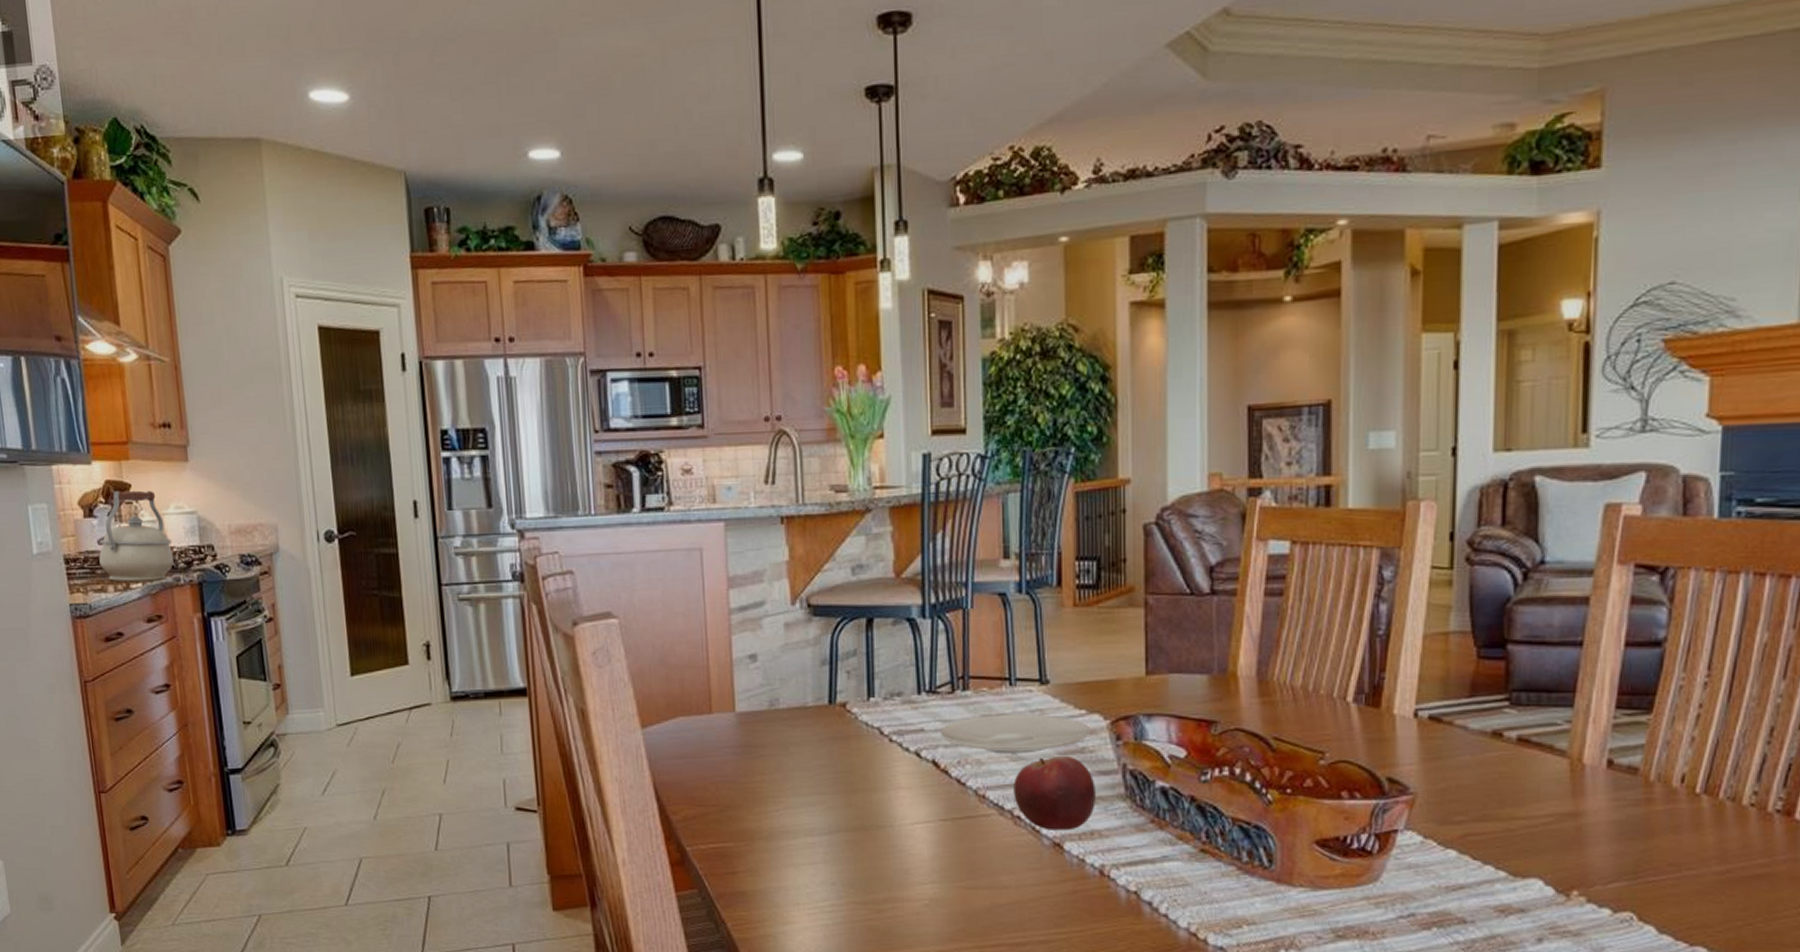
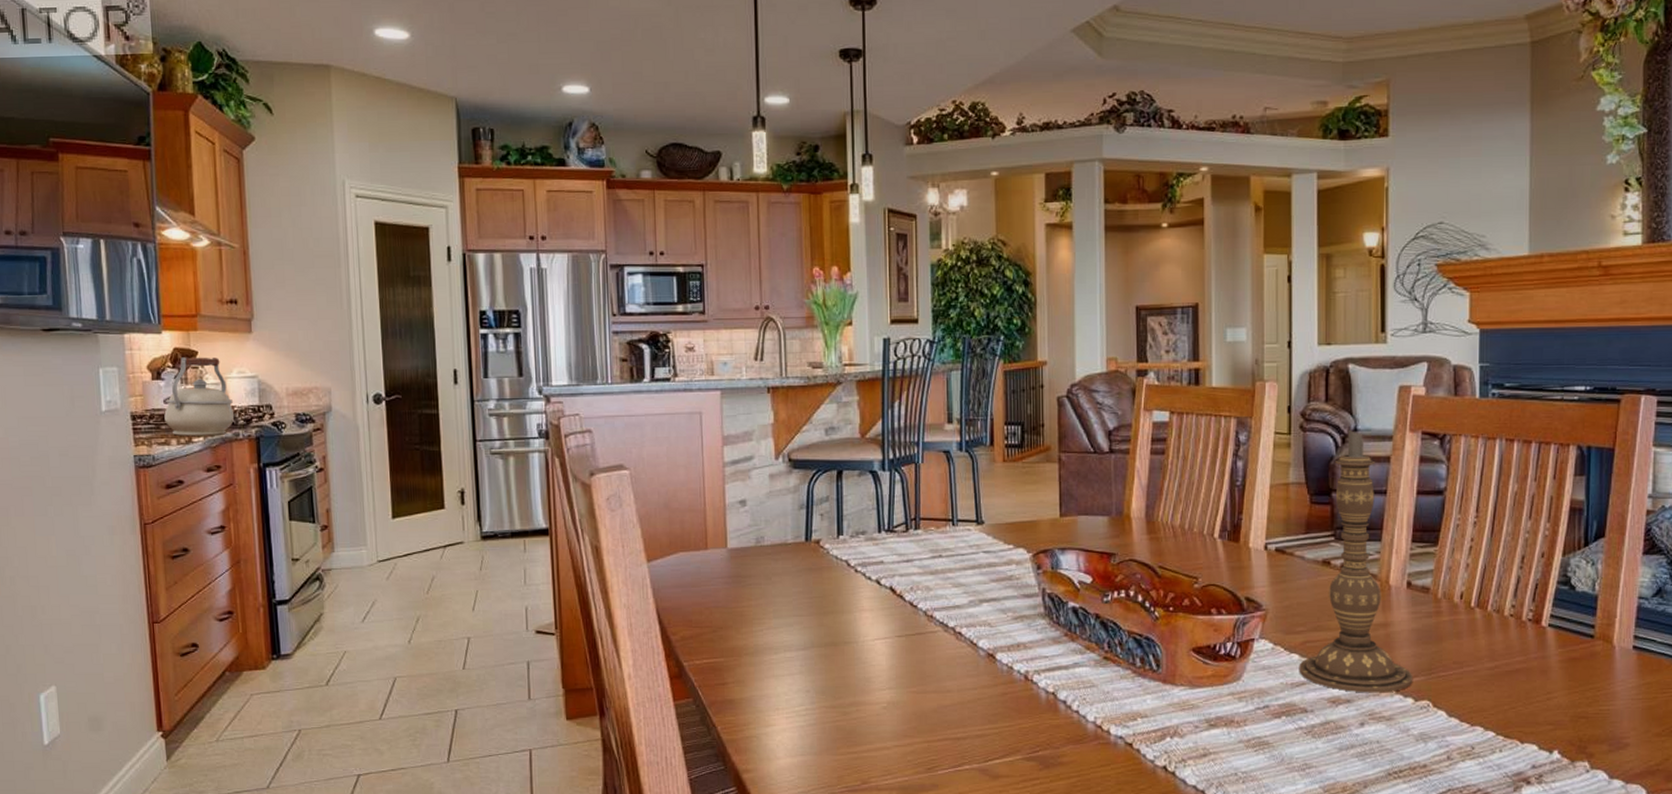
plate: present [939,715,1092,754] -> none [896,549,1018,581]
fruit: present [1013,755,1095,831] -> none [955,582,1021,644]
candlestick: none [1456,556,1612,901] -> present [1299,425,1413,693]

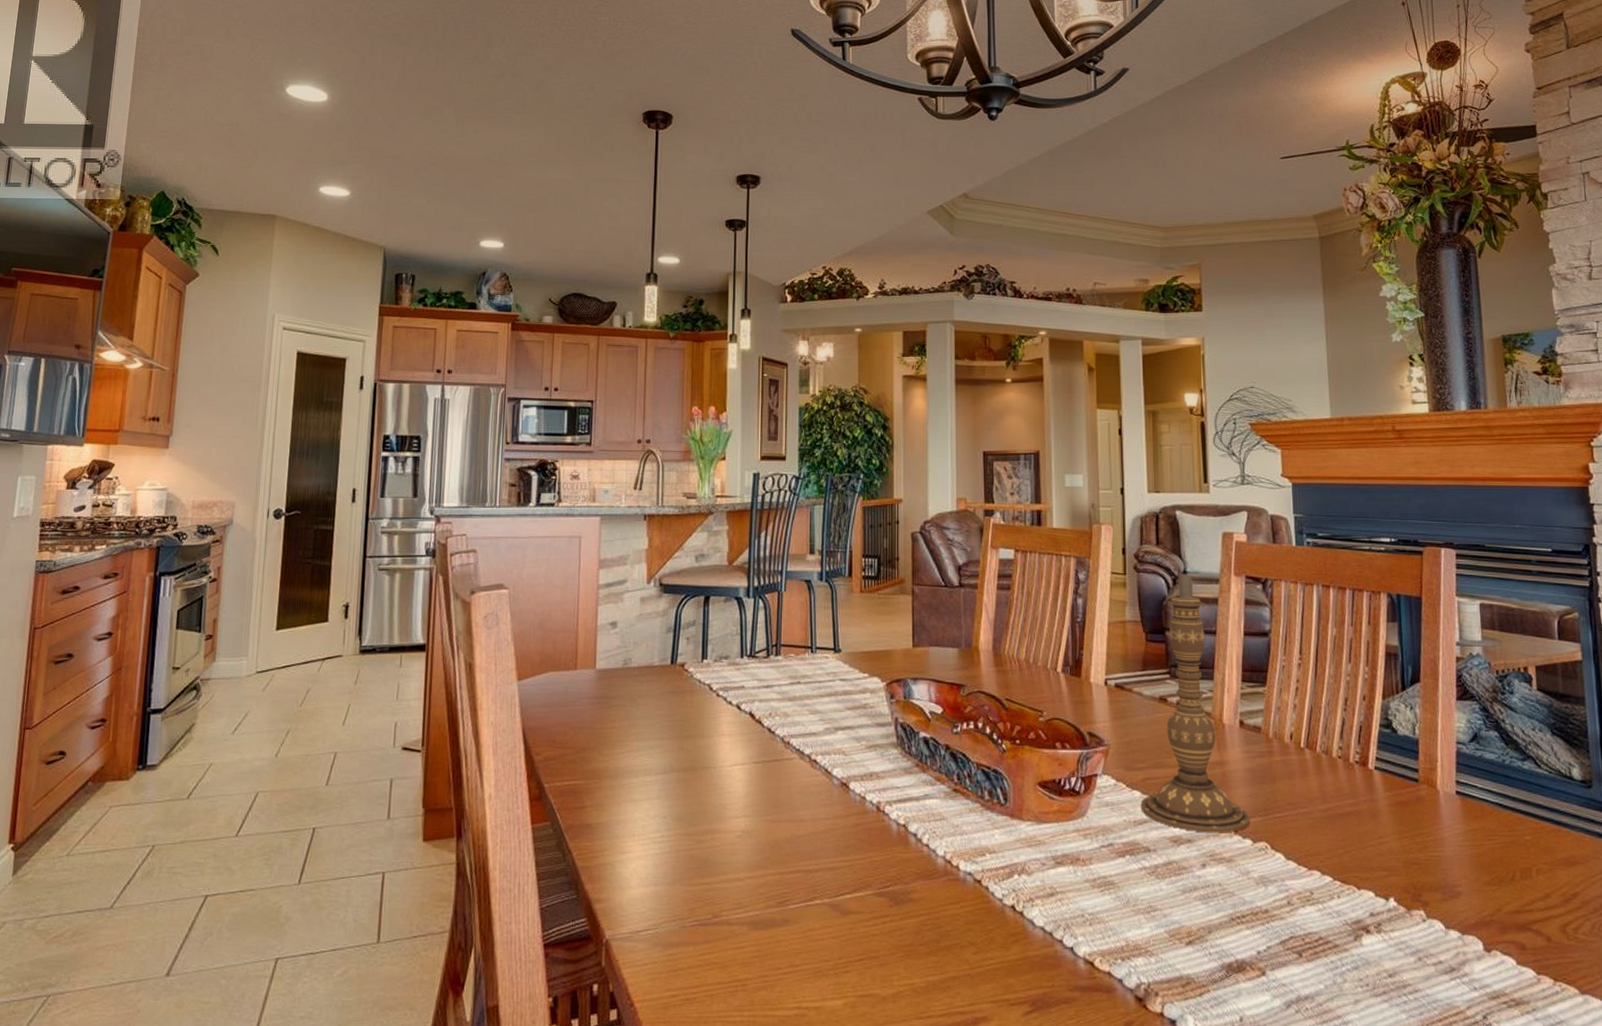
kettle: present [164,357,235,437] -> none [72,469,141,545]

